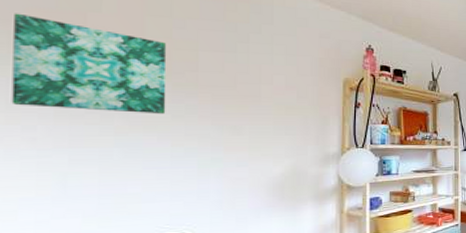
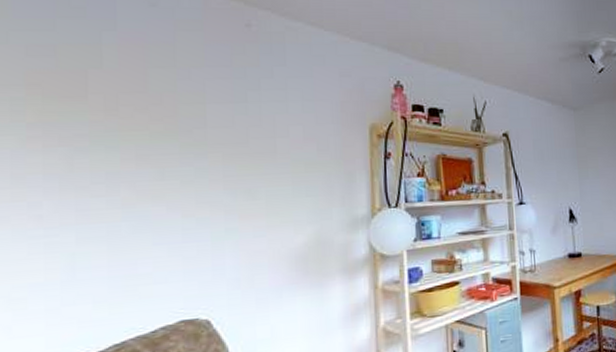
wall art: present [11,13,167,115] -> none [15,77,174,181]

